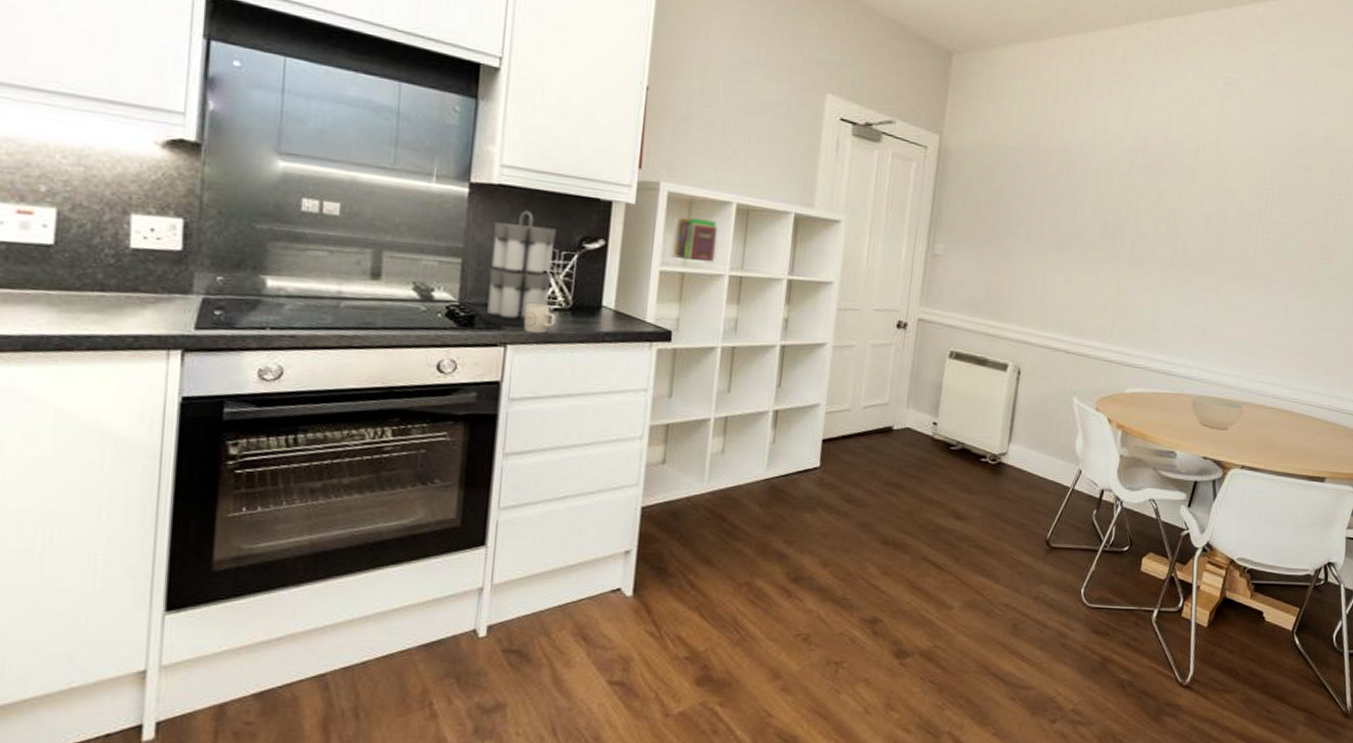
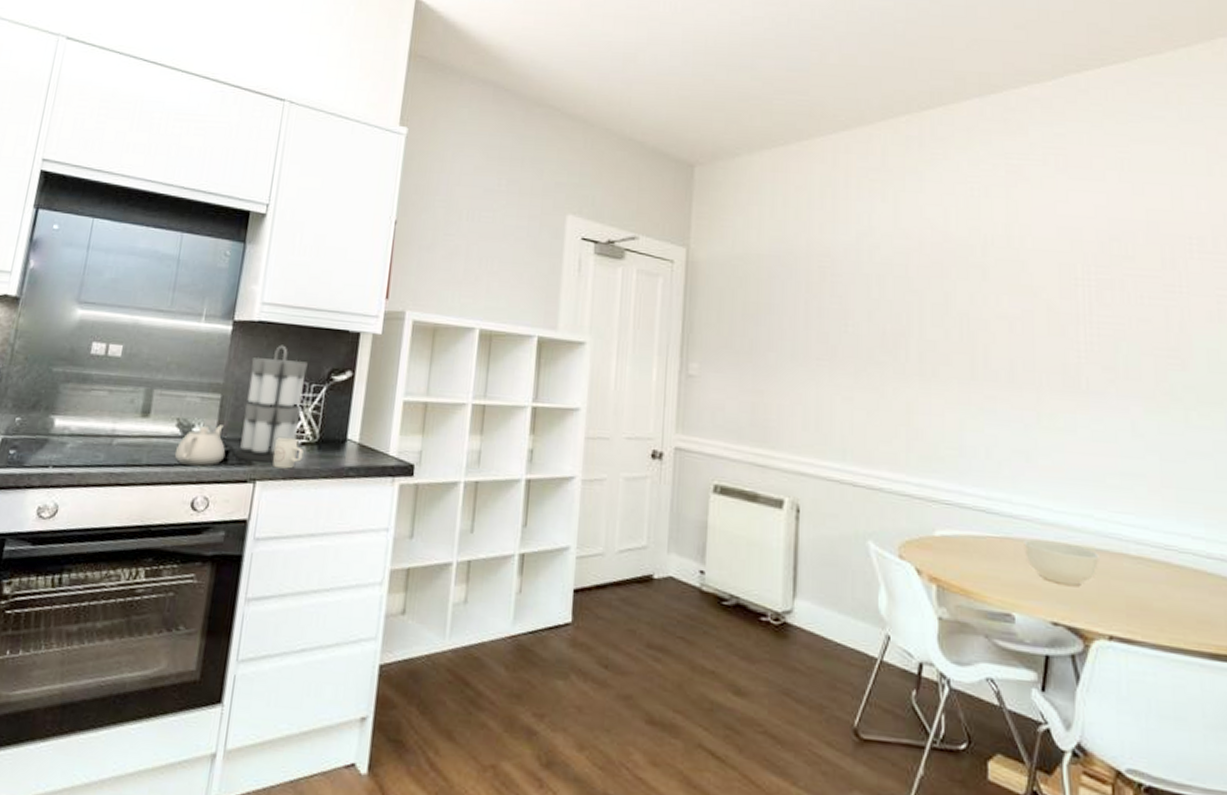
teapot: none [413,289,472,331] -> present [174,425,226,467]
books: present [670,217,717,261] -> none [414,345,460,390]

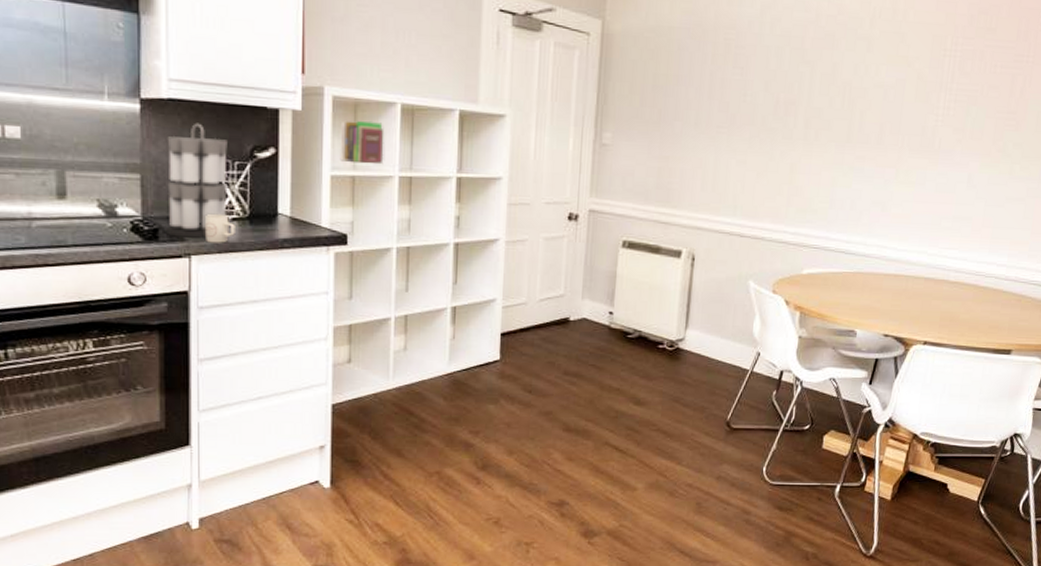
teapot: present [174,425,226,467] -> none [101,204,155,244]
books: none [414,345,460,390] -> present [340,121,383,163]
bowl: present [1023,538,1099,587] -> none [870,272,927,307]

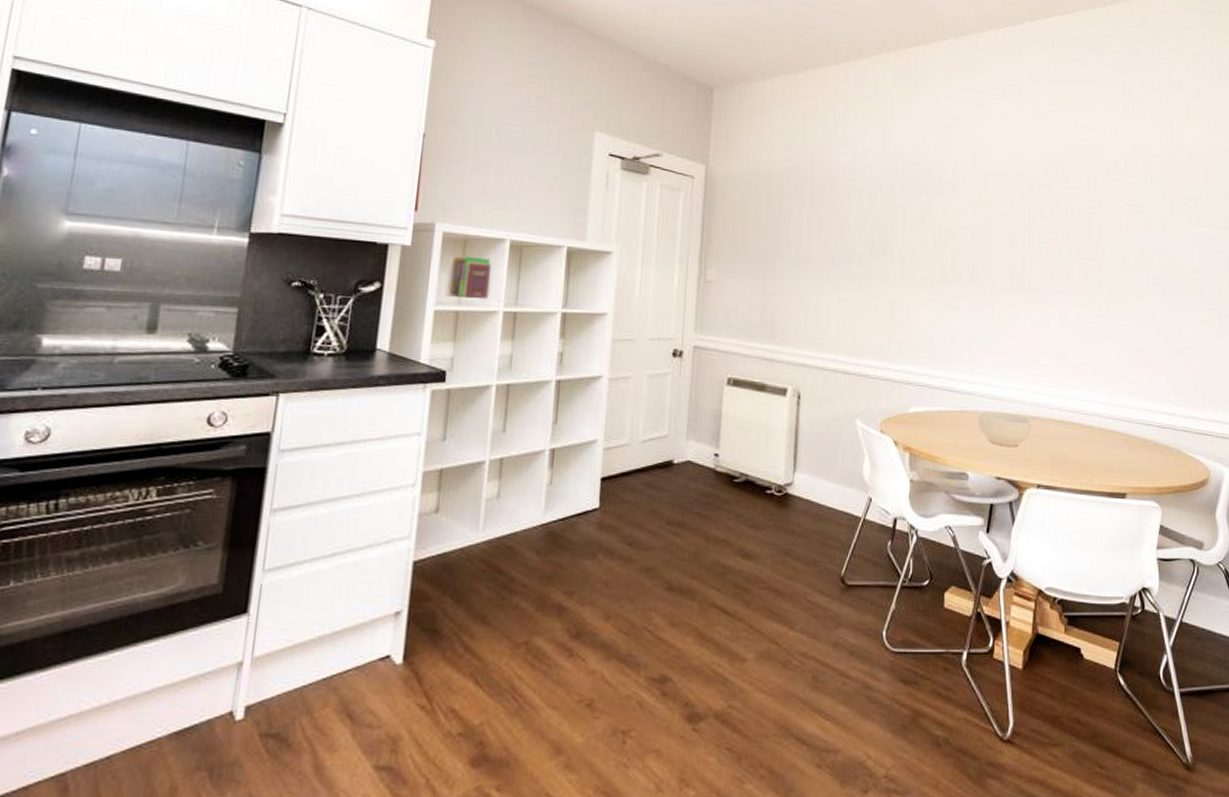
spice rack: present [165,122,228,239] -> none [255,257,333,376]
mug: present [204,213,235,243] -> none [296,348,330,381]
bowl: none [870,272,927,307] -> present [977,410,1033,448]

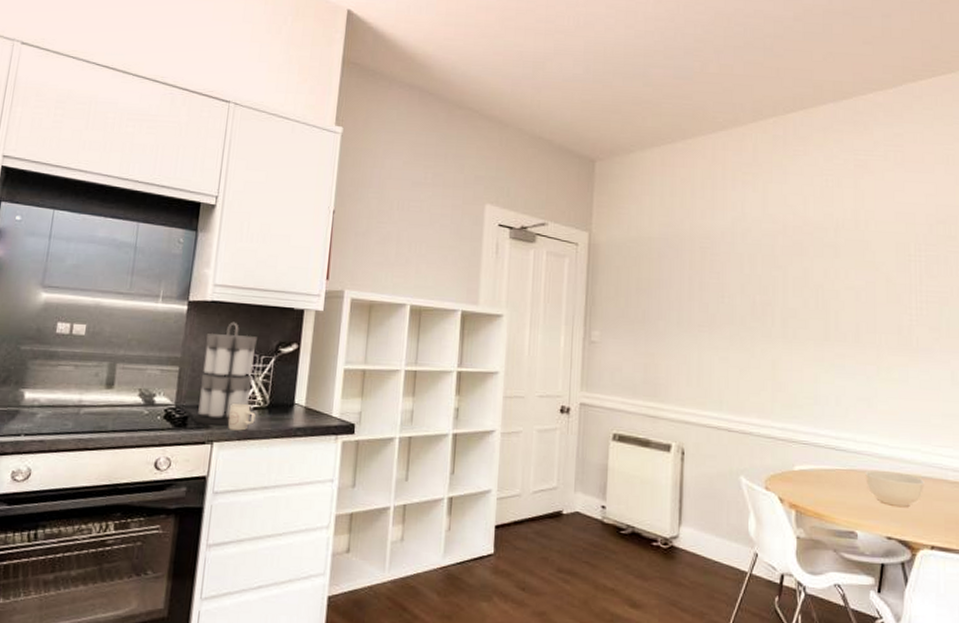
spice rack: none [255,257,333,376] -> present [193,321,257,427]
mug: none [296,348,330,381] -> present [227,403,256,431]
books: present [445,256,491,298] -> none [353,320,393,358]

